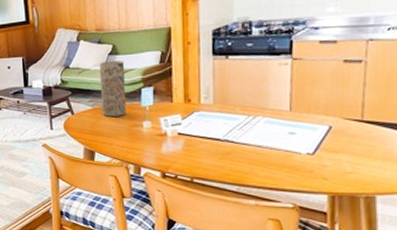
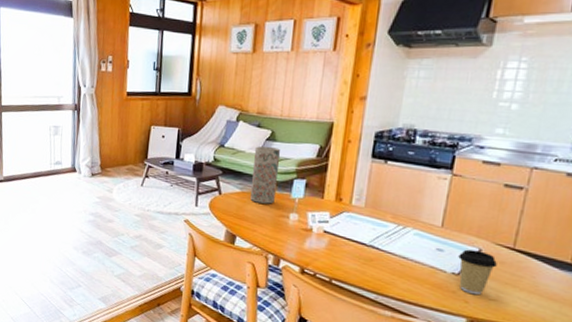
coffee cup: none [311,128,348,171] -> present [458,249,497,295]

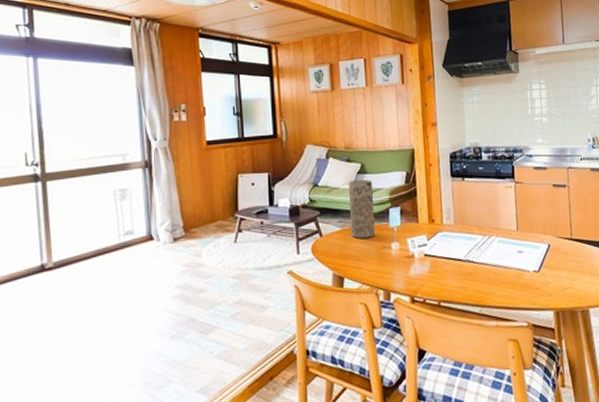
coffee cup: present [458,249,497,295] -> none [535,246,563,287]

